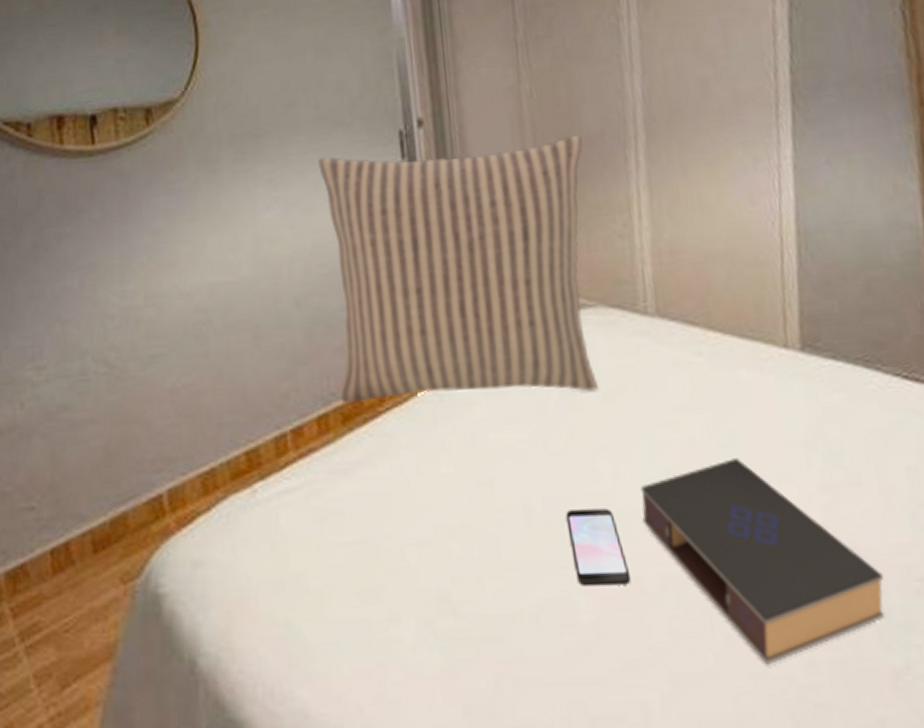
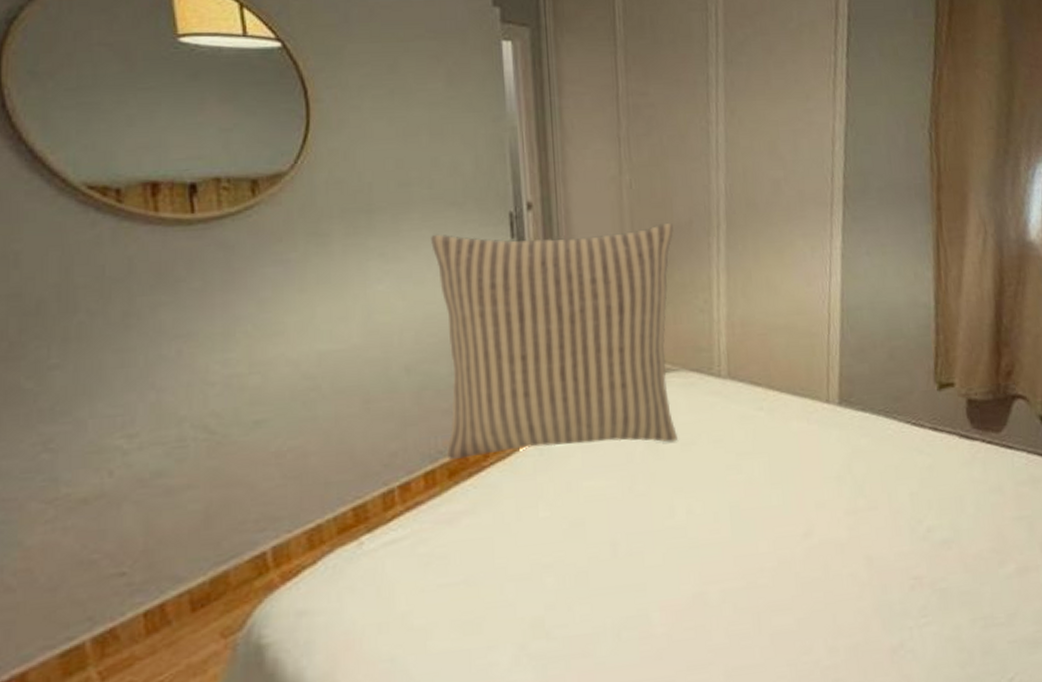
smartphone: present [566,508,631,587] -> none [646,539,698,605]
book: present [640,458,884,665] -> none [708,492,888,653]

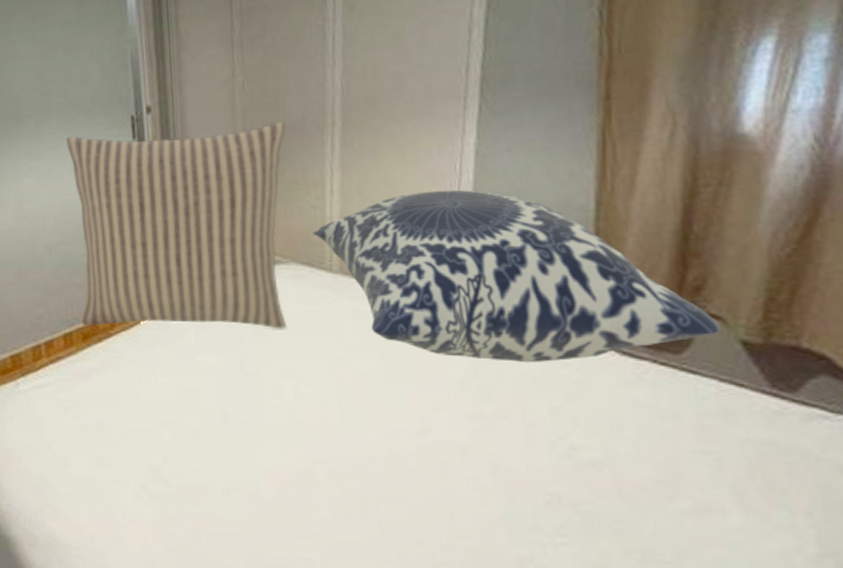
cushion: none [702,290,1026,454] -> present [313,189,720,363]

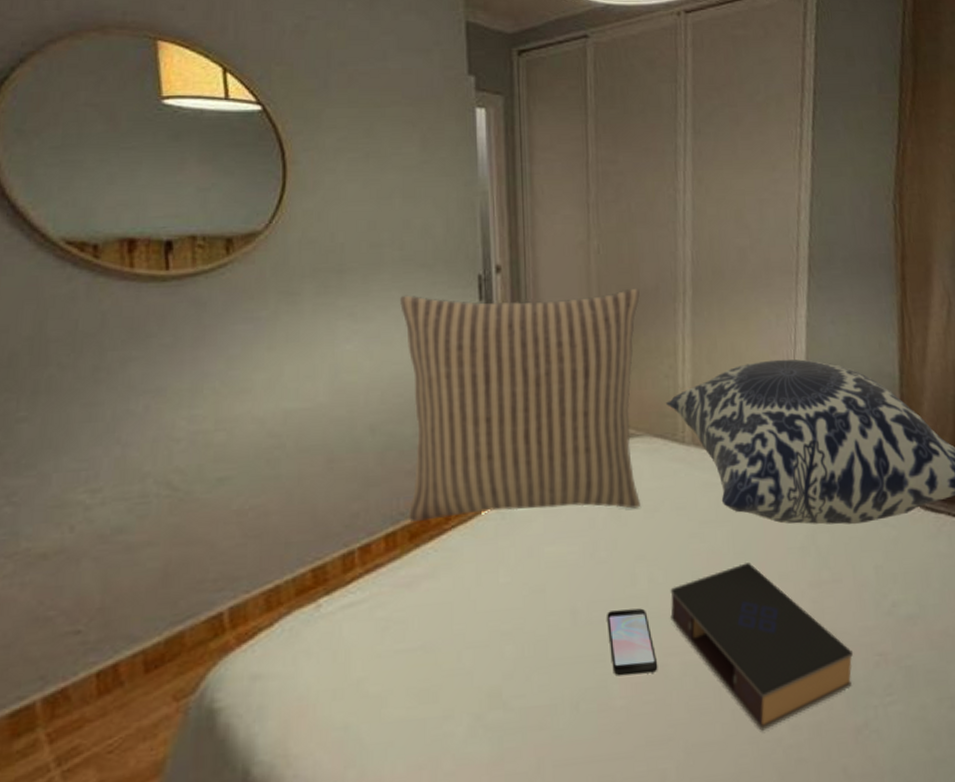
smartphone: none [254,417,304,475] -> present [607,608,658,676]
book: none [316,389,518,544] -> present [670,563,853,731]

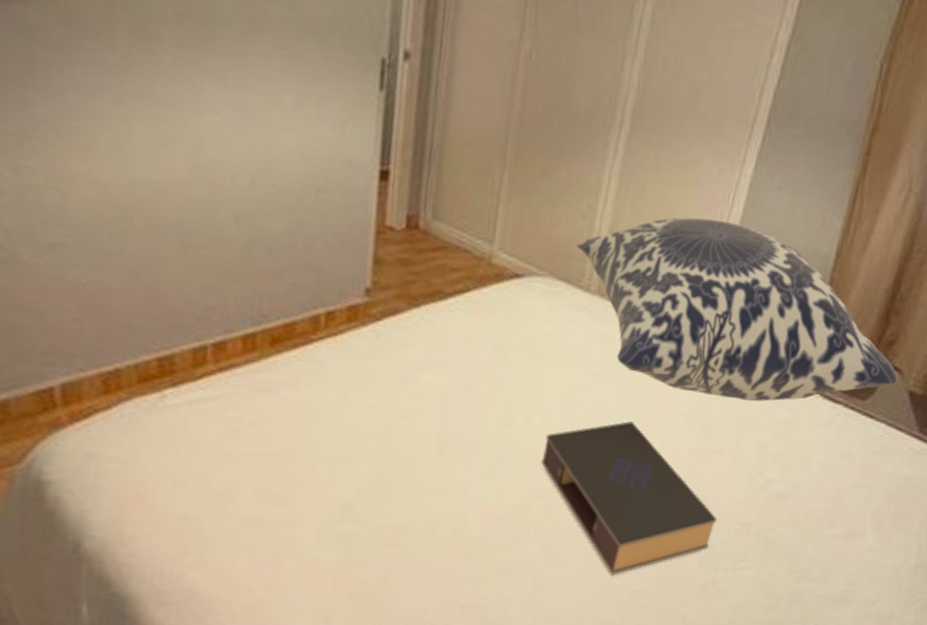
pillow: present [400,288,640,522] -> none [272,66,570,351]
smartphone: present [607,608,658,676] -> none [473,447,521,510]

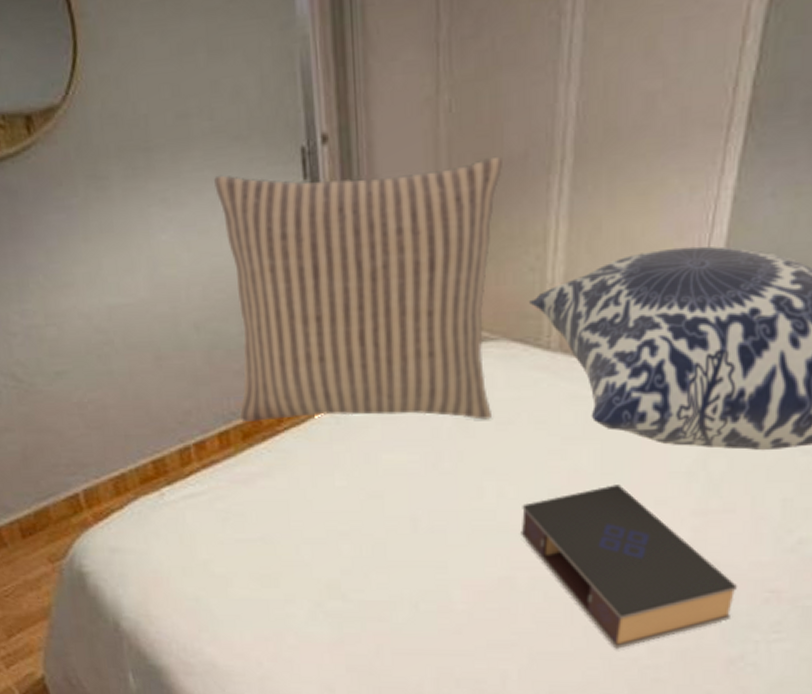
pillow: none [272,66,570,351] -> present [214,156,502,423]

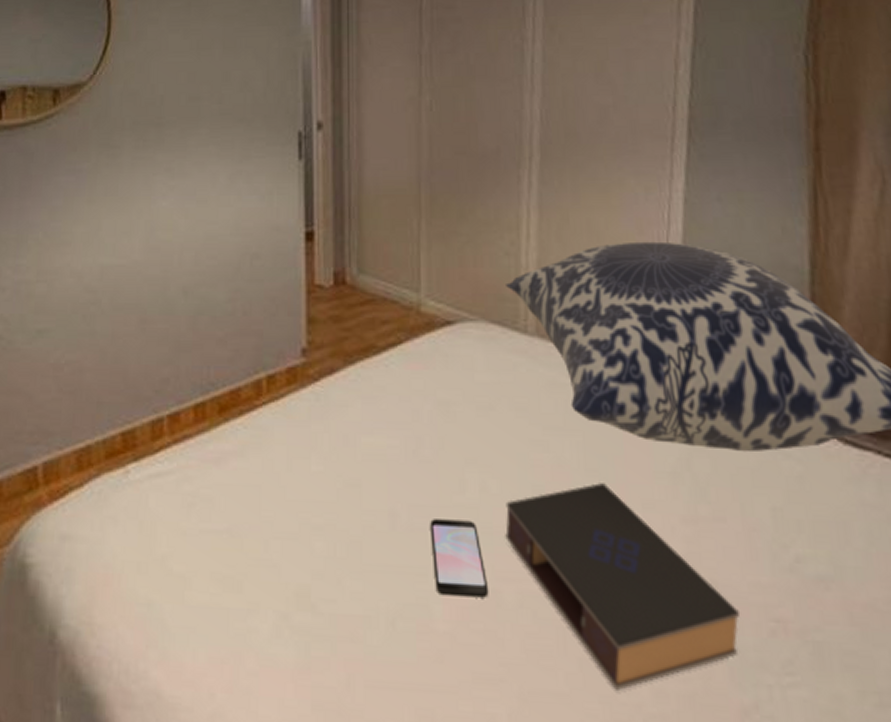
pillow: present [214,156,502,423] -> none [217,150,478,404]
smartphone: none [450,521,504,583] -> present [430,519,489,598]

